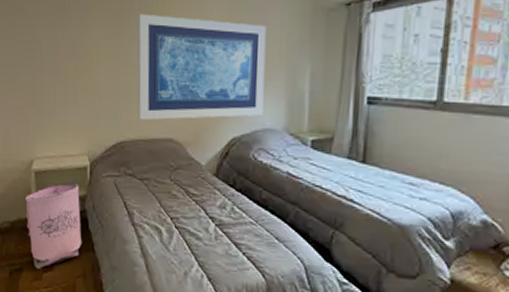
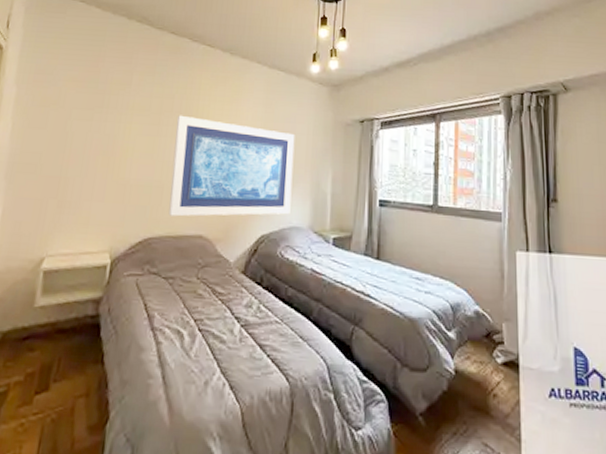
bag: present [26,182,82,269] -> none [22,283,95,390]

